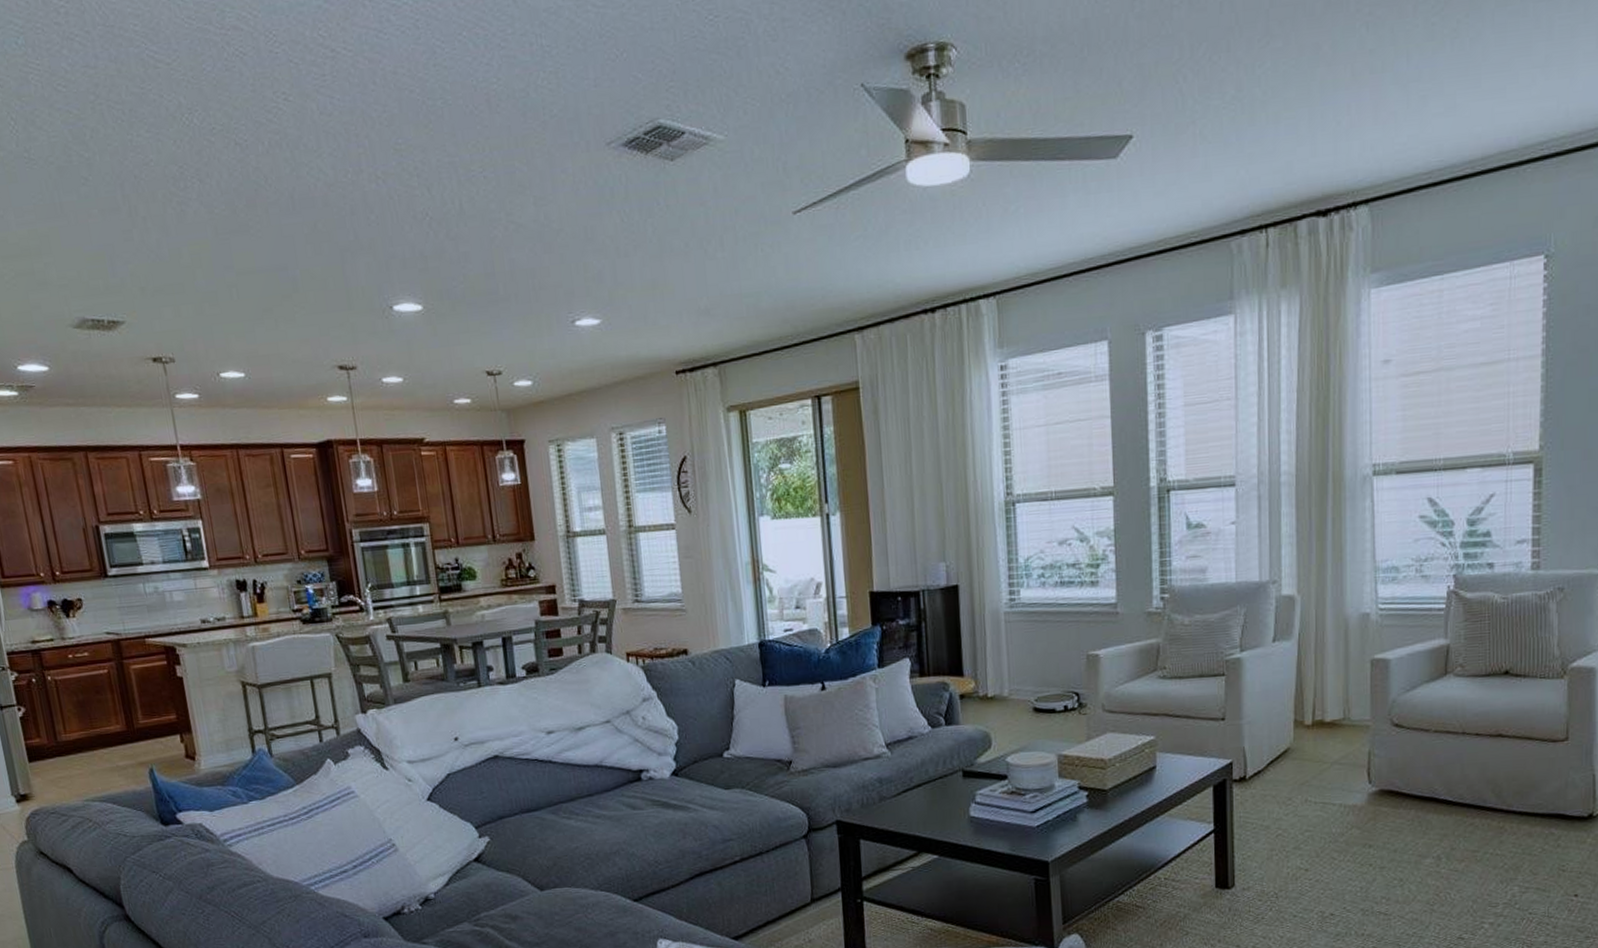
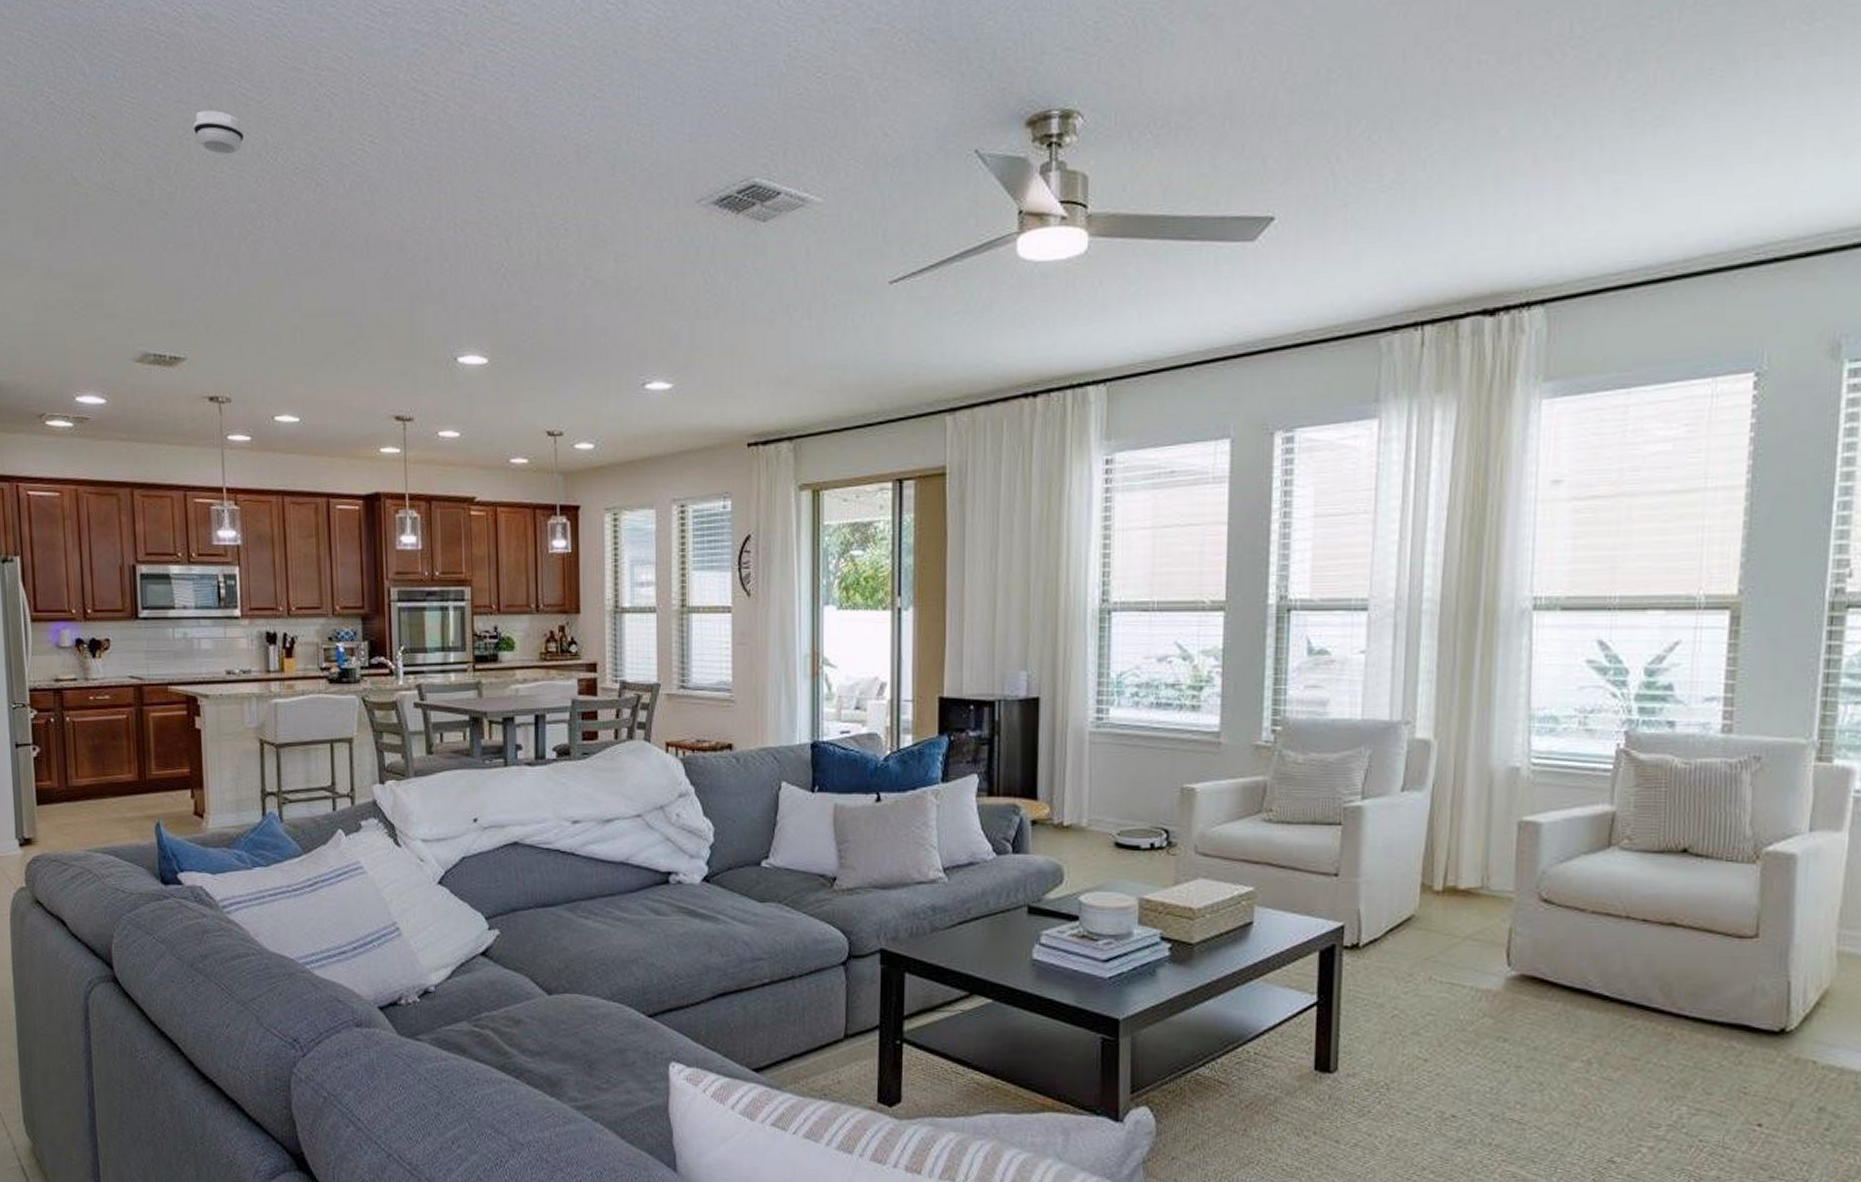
smoke detector: none [103,73,158,118] -> present [193,110,245,155]

